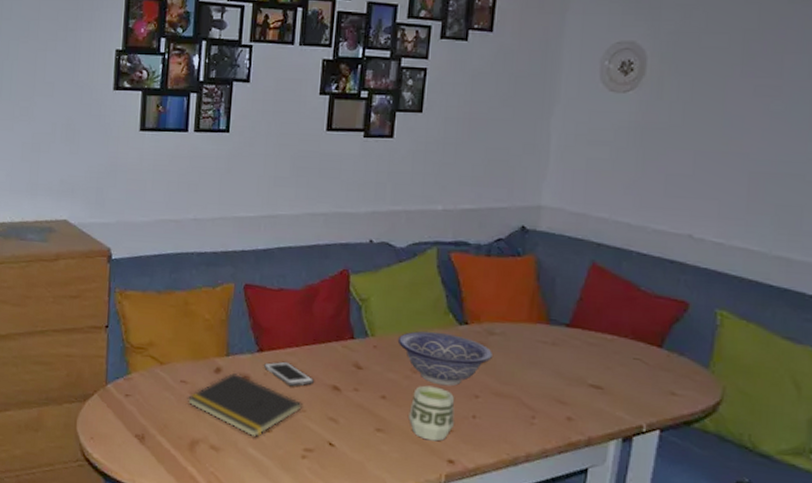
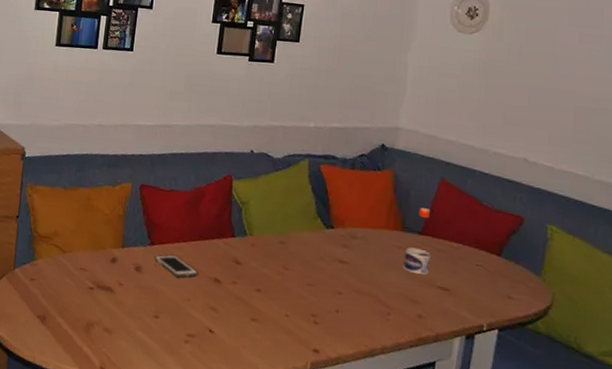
notepad: present [187,373,304,438] -> none [85,263,188,323]
decorative bowl: present [397,331,492,387] -> none [272,232,354,283]
cup: present [408,385,455,442] -> none [280,281,321,332]
water bottle: none [549,296,581,372] -> present [403,207,431,275]

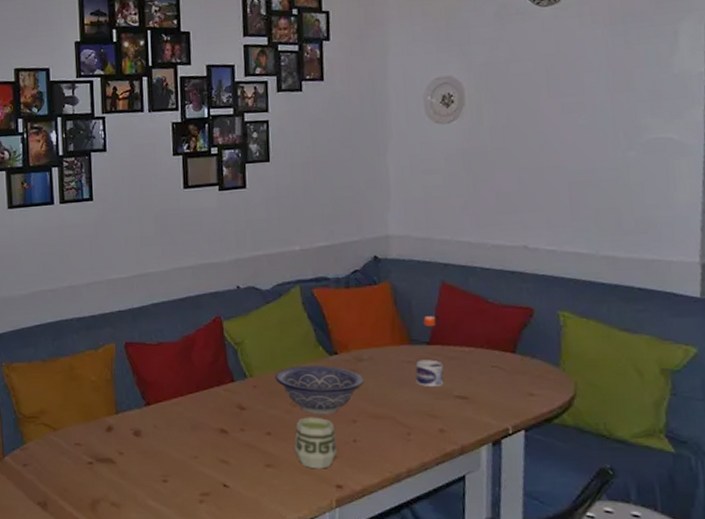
cell phone: present [155,254,198,278] -> none [153,412,201,436]
decorative bowl: none [272,232,354,283] -> present [274,365,364,415]
cup: none [280,281,321,332] -> present [294,417,337,469]

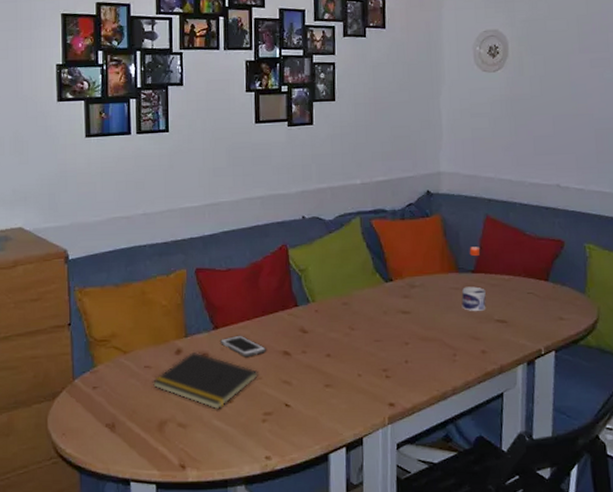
notepad: none [83,430,195,489] -> present [152,352,259,410]
cell phone: none [153,412,201,436] -> present [220,335,266,358]
decorative bowl: present [274,365,364,415] -> none [335,291,416,338]
cup: present [294,417,337,469] -> none [352,339,390,389]

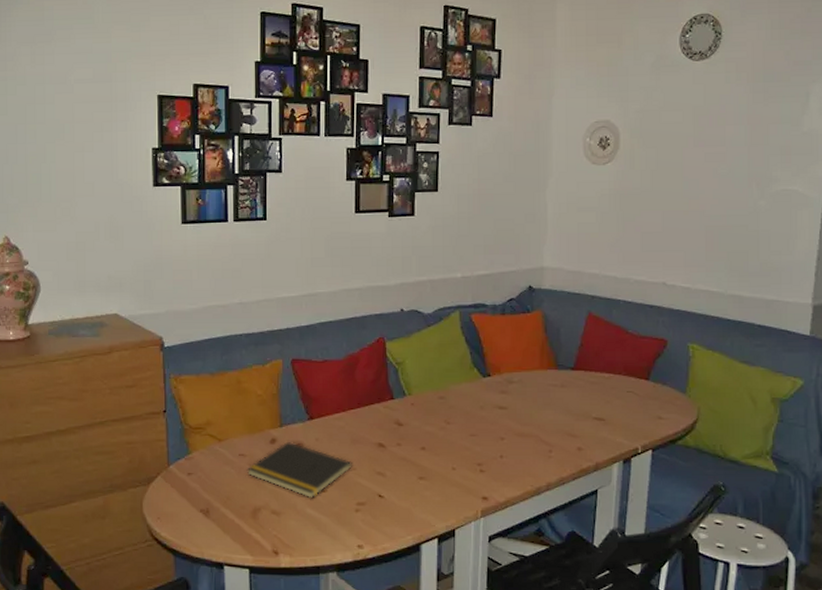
cell phone: present [220,335,266,358] -> none [315,426,361,449]
water bottle: present [461,247,486,311] -> none [559,344,585,408]

